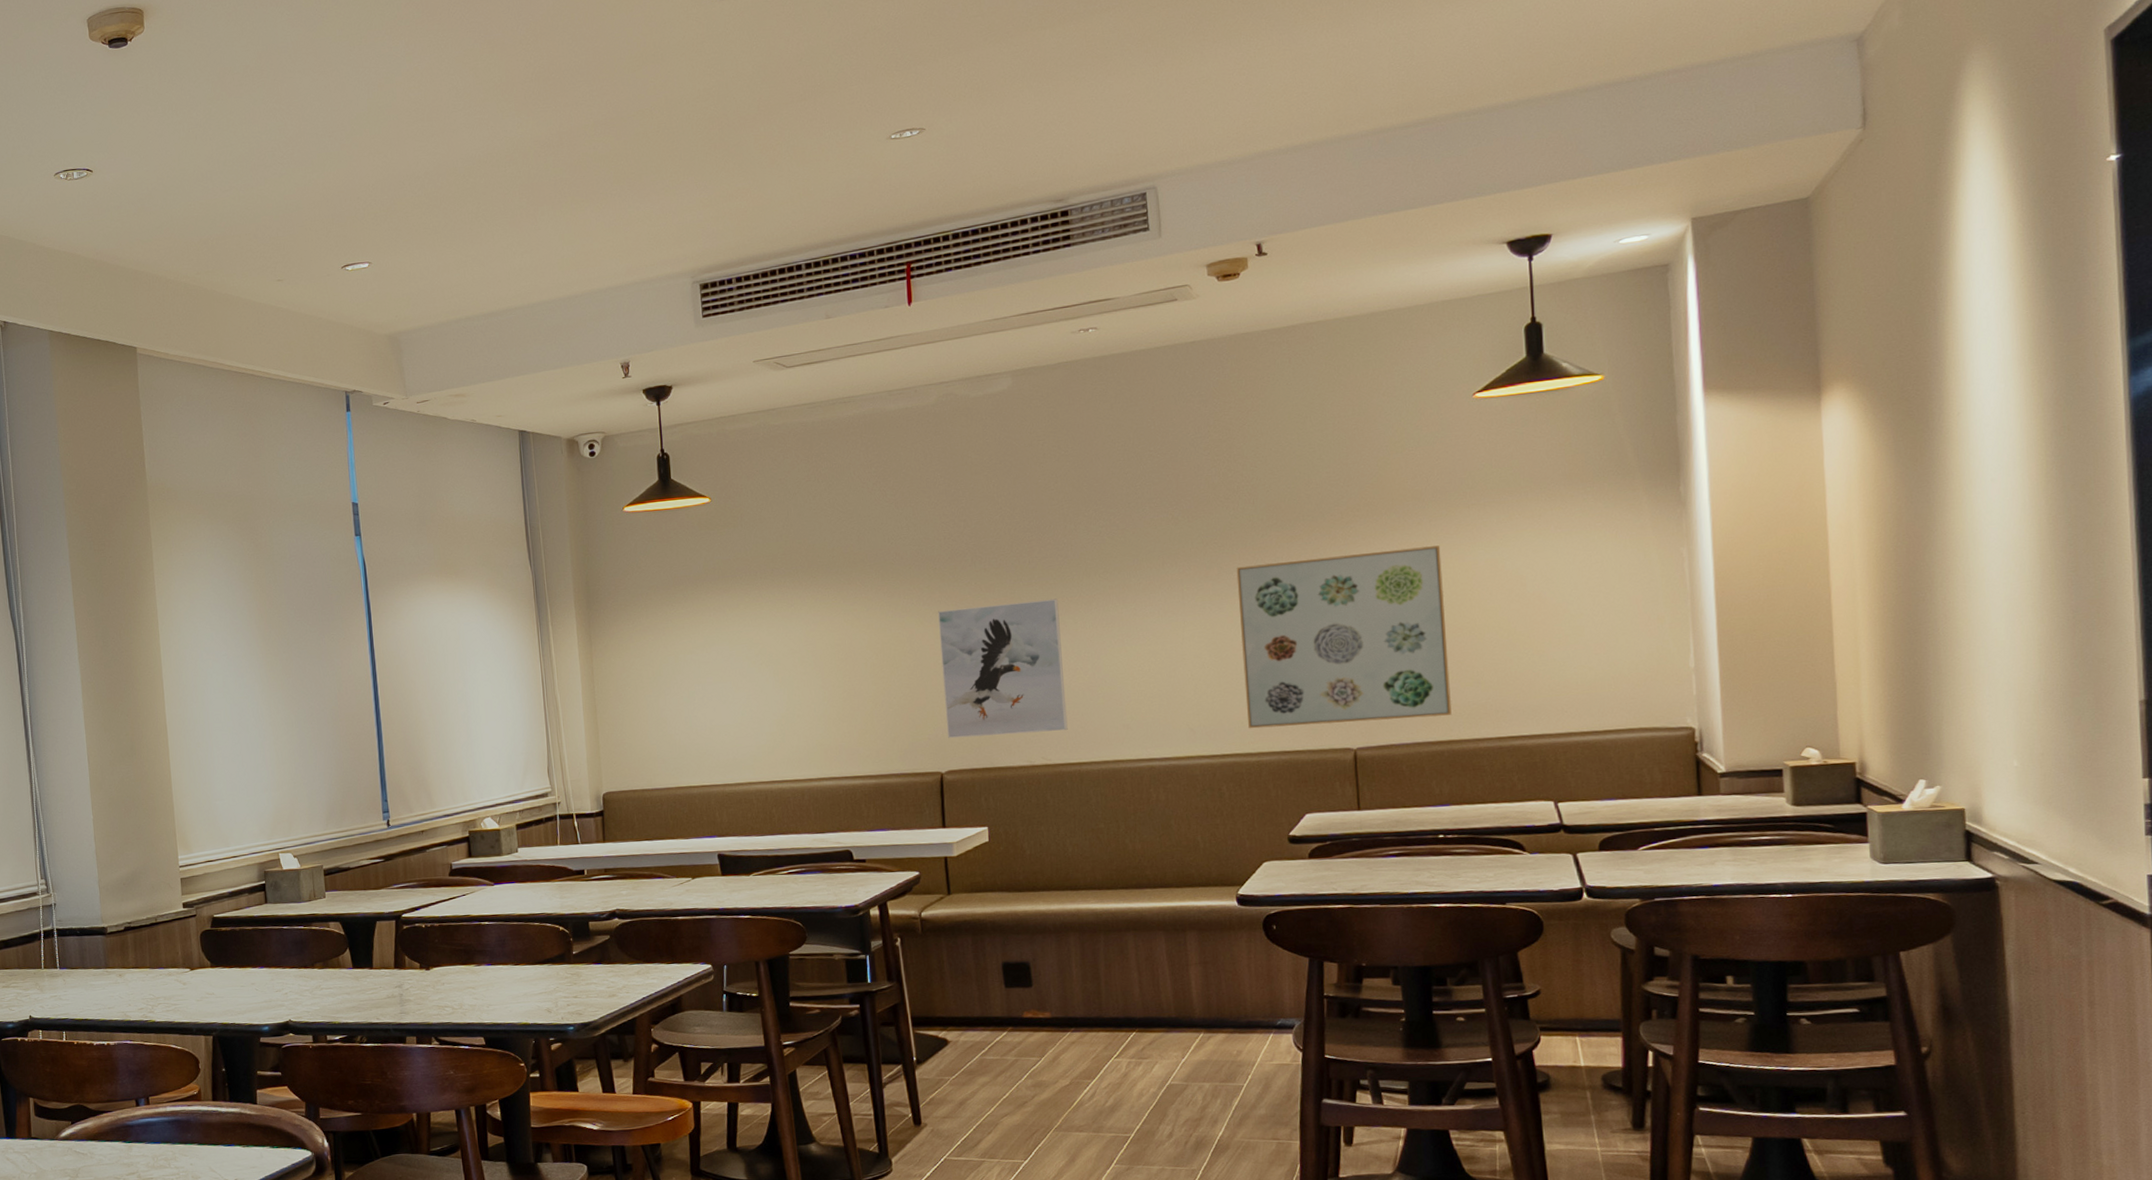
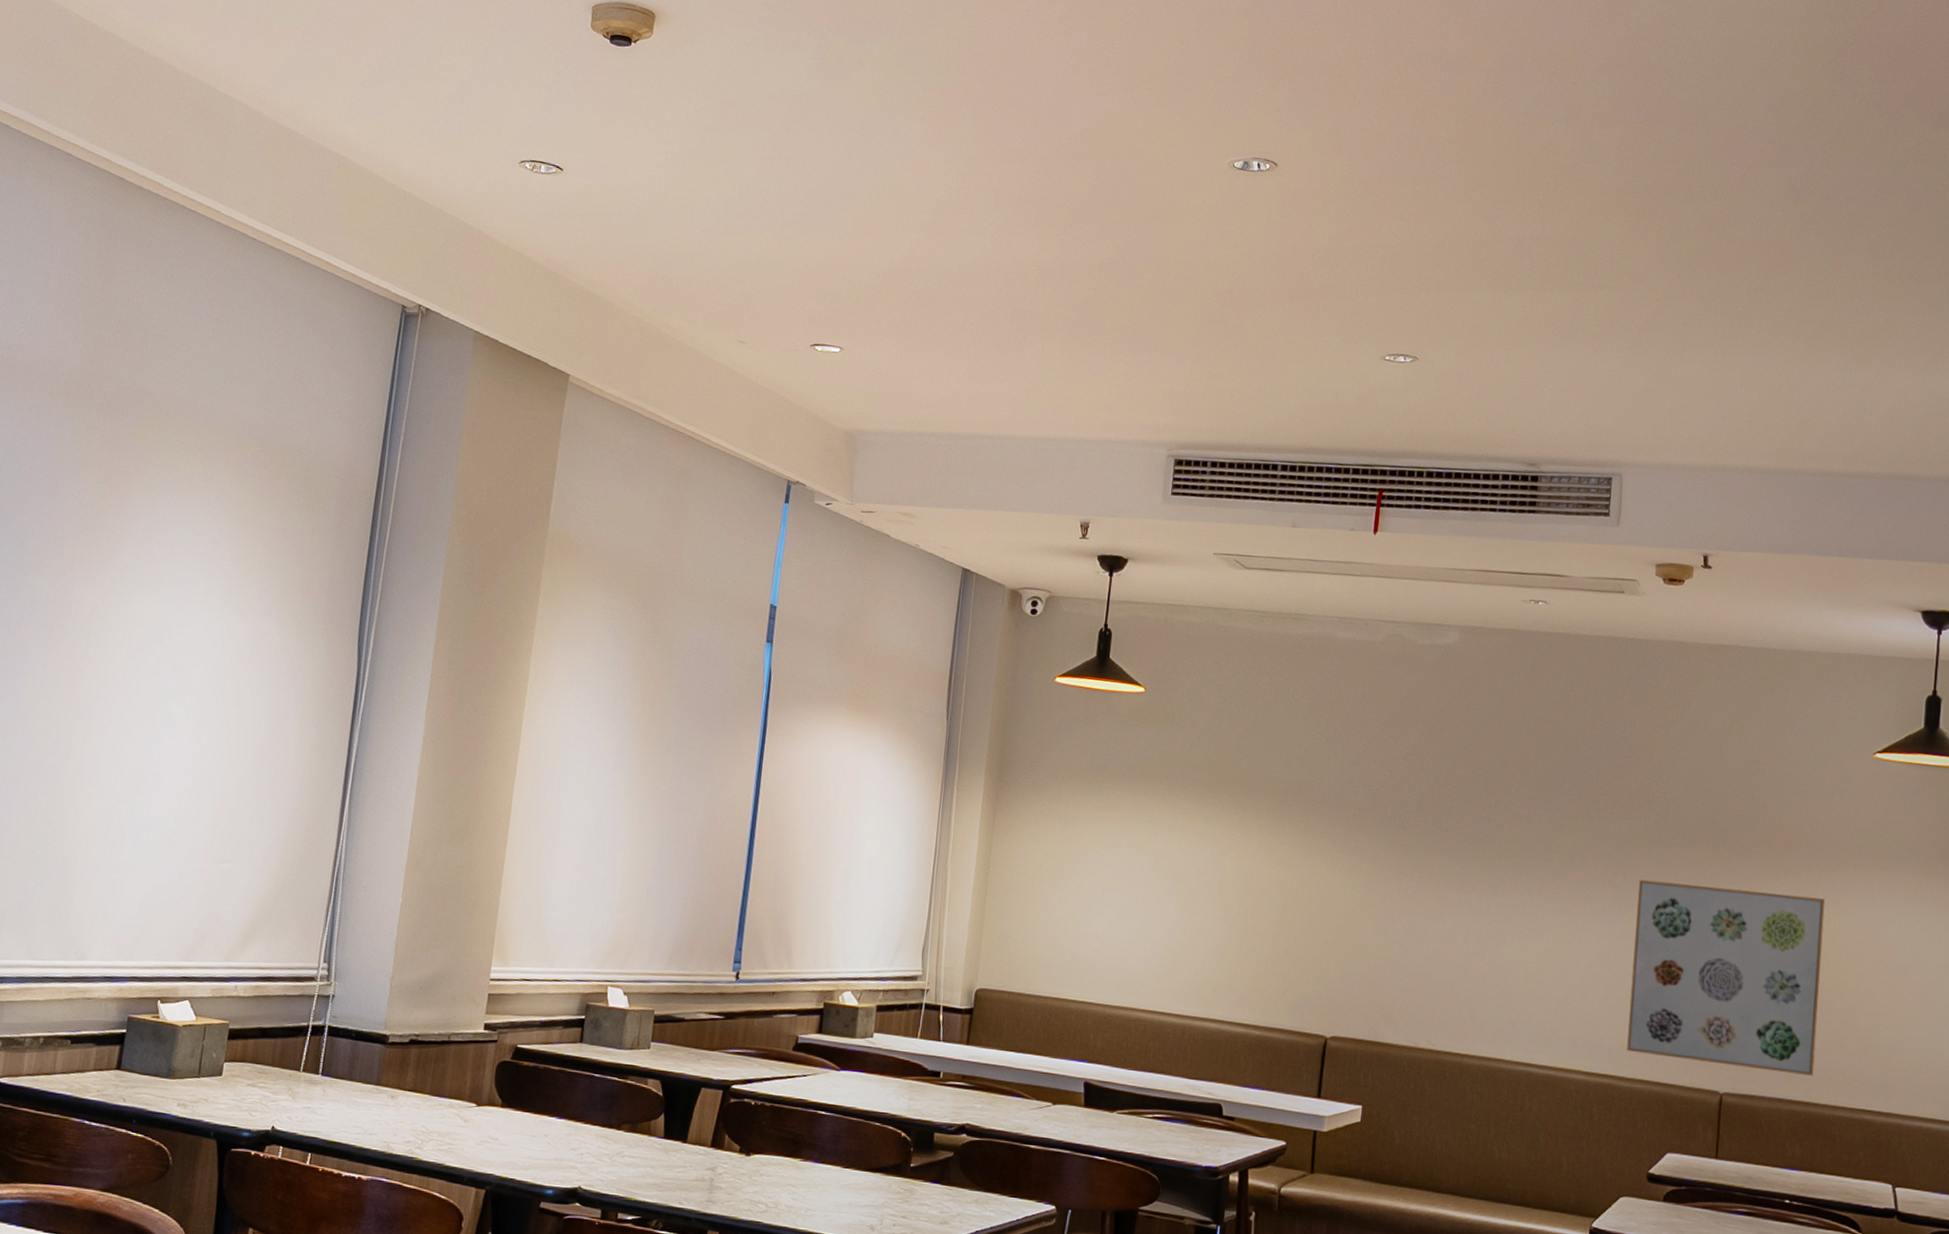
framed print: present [937,598,1068,739] -> none [1338,861,1468,1017]

